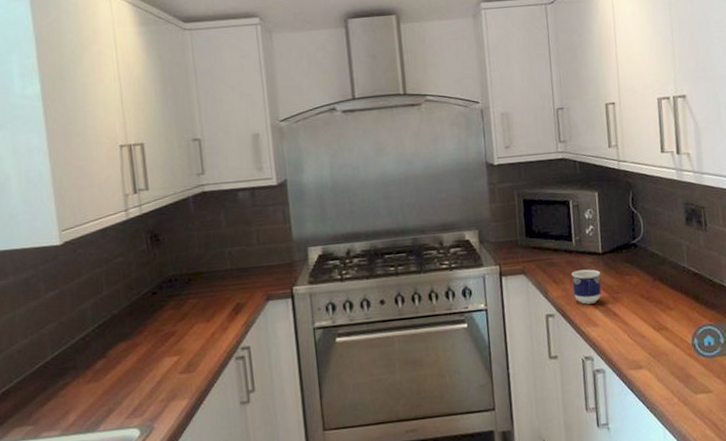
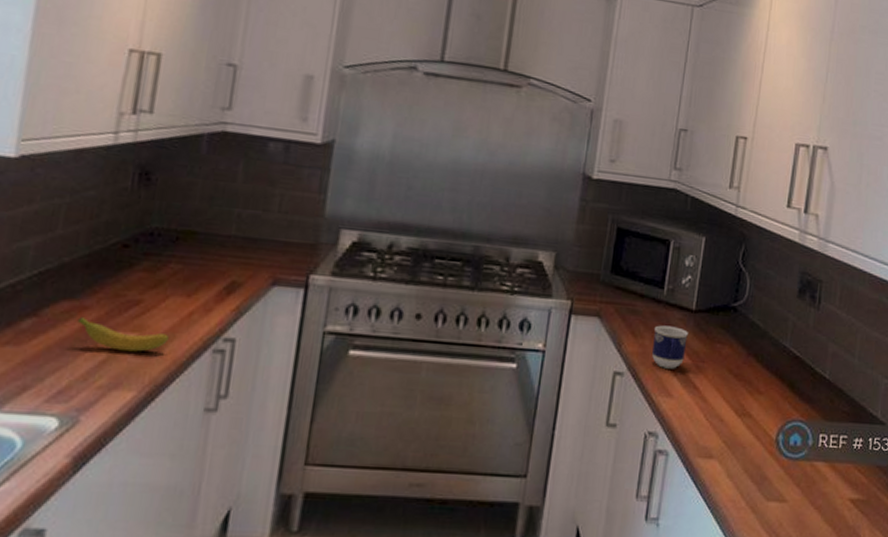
banana: none [134,351,203,372] -> present [78,316,170,352]

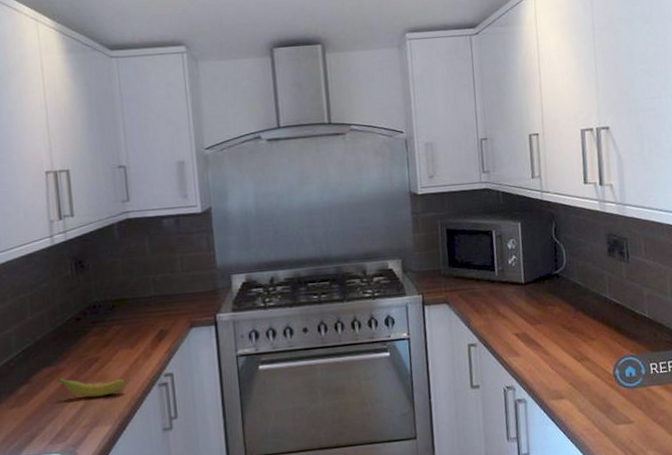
cup: present [652,325,688,369] -> none [493,299,524,334]

